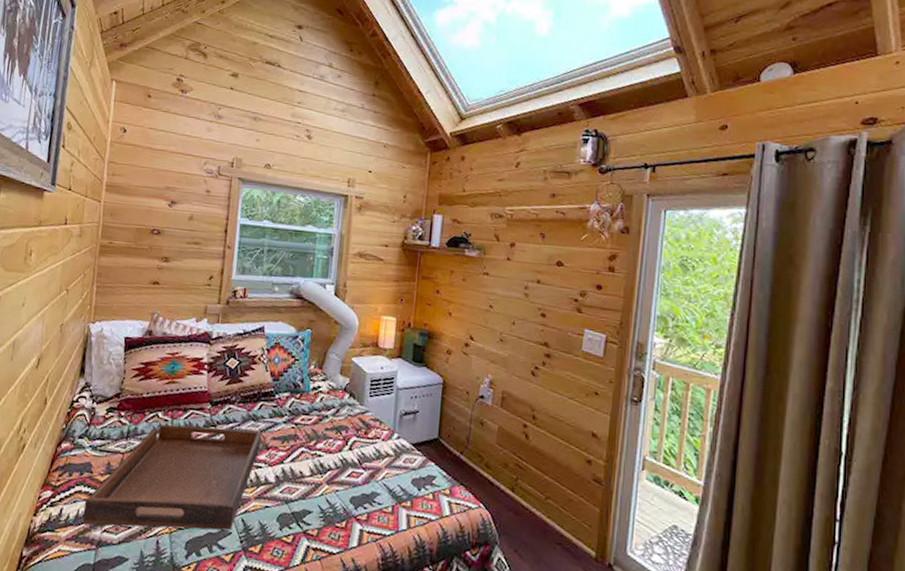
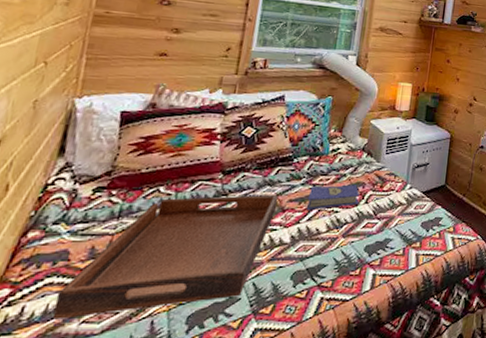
hardcover book: none [290,425,343,451] -> present [307,184,360,210]

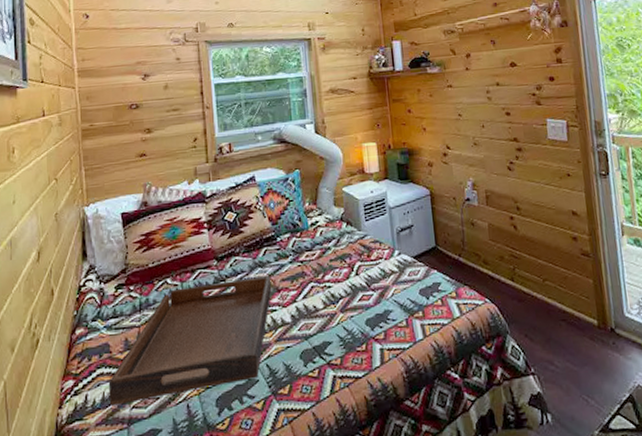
hardcover book: present [307,184,360,210] -> none [299,257,350,288]

